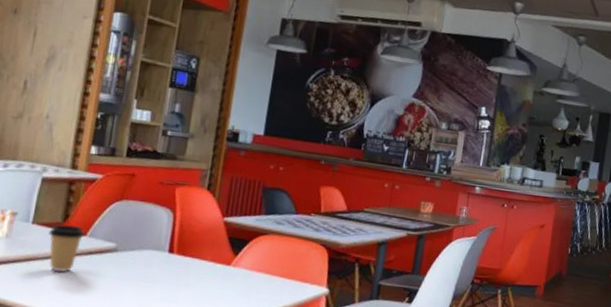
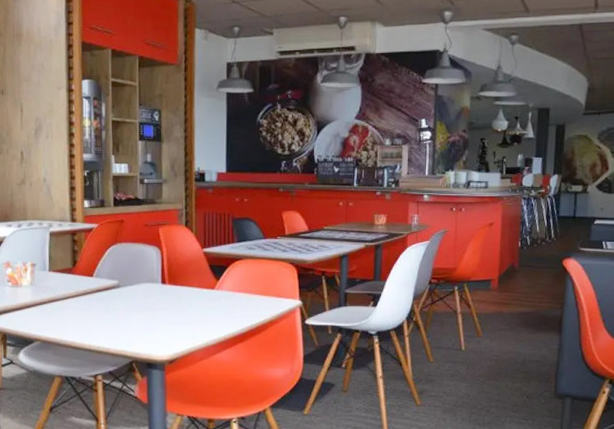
coffee cup: present [48,224,85,272] -> none [63,269,92,308]

